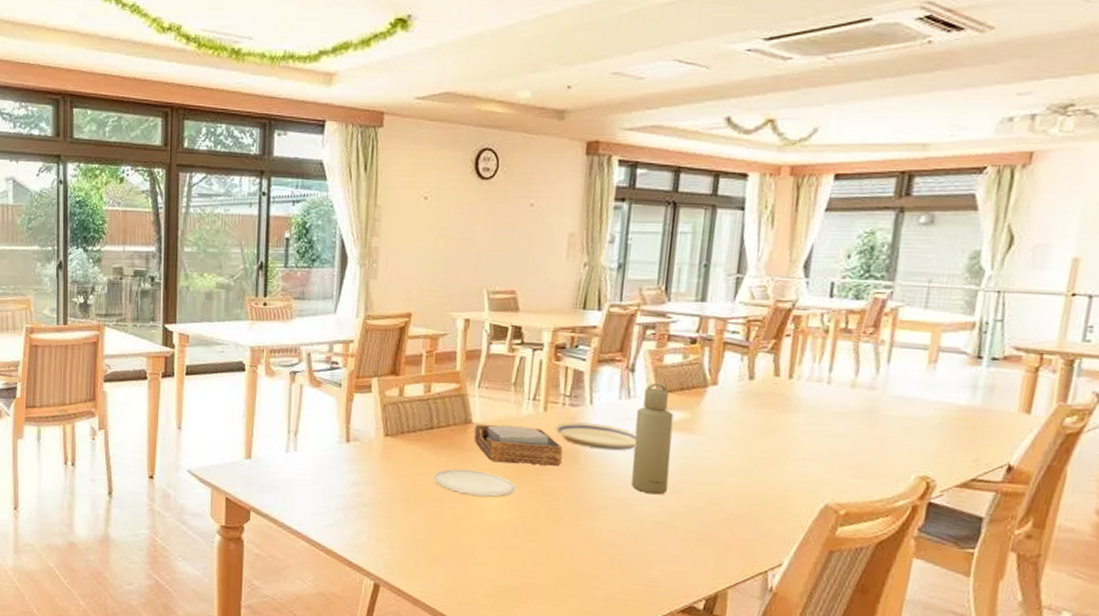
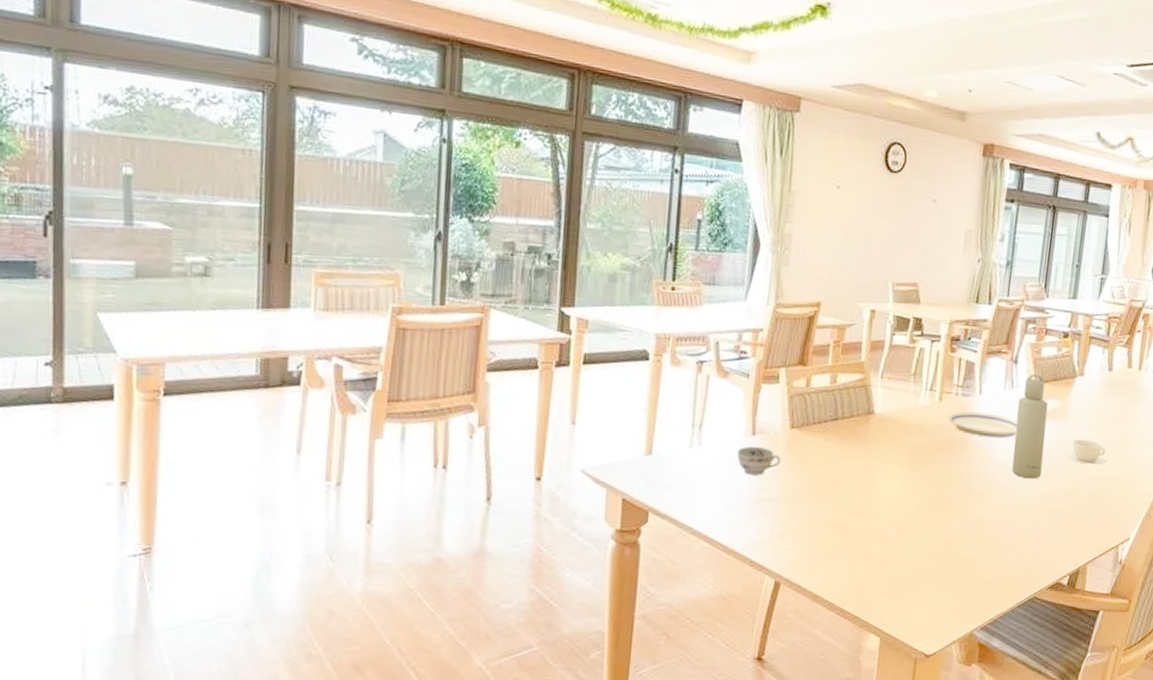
teacup: none [332,452,377,481] -> present [737,446,781,476]
plate: present [433,469,516,498] -> none [835,460,912,488]
napkin holder: present [474,424,563,466] -> none [875,415,955,455]
teacup: none [697,453,749,483] -> present [1066,439,1106,466]

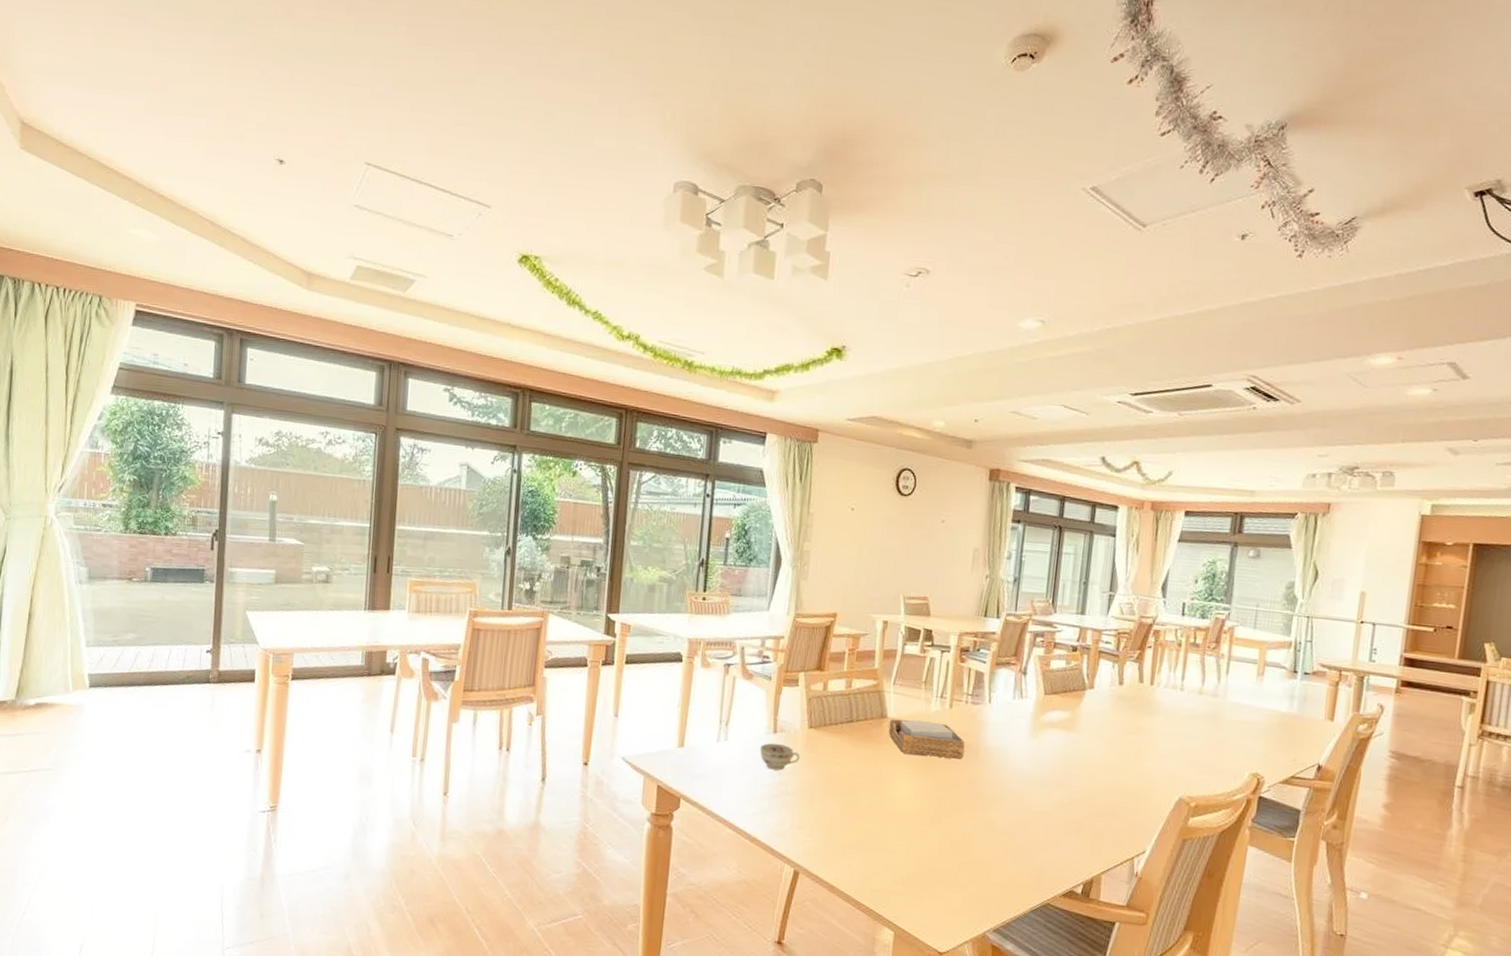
napkin holder: none [875,415,955,455] -> present [888,719,965,759]
plate: present [947,411,1018,439] -> none [958,718,1028,746]
bottle: present [1012,373,1049,479] -> none [1022,685,1058,787]
teacup: present [1066,439,1106,466] -> none [1077,750,1119,778]

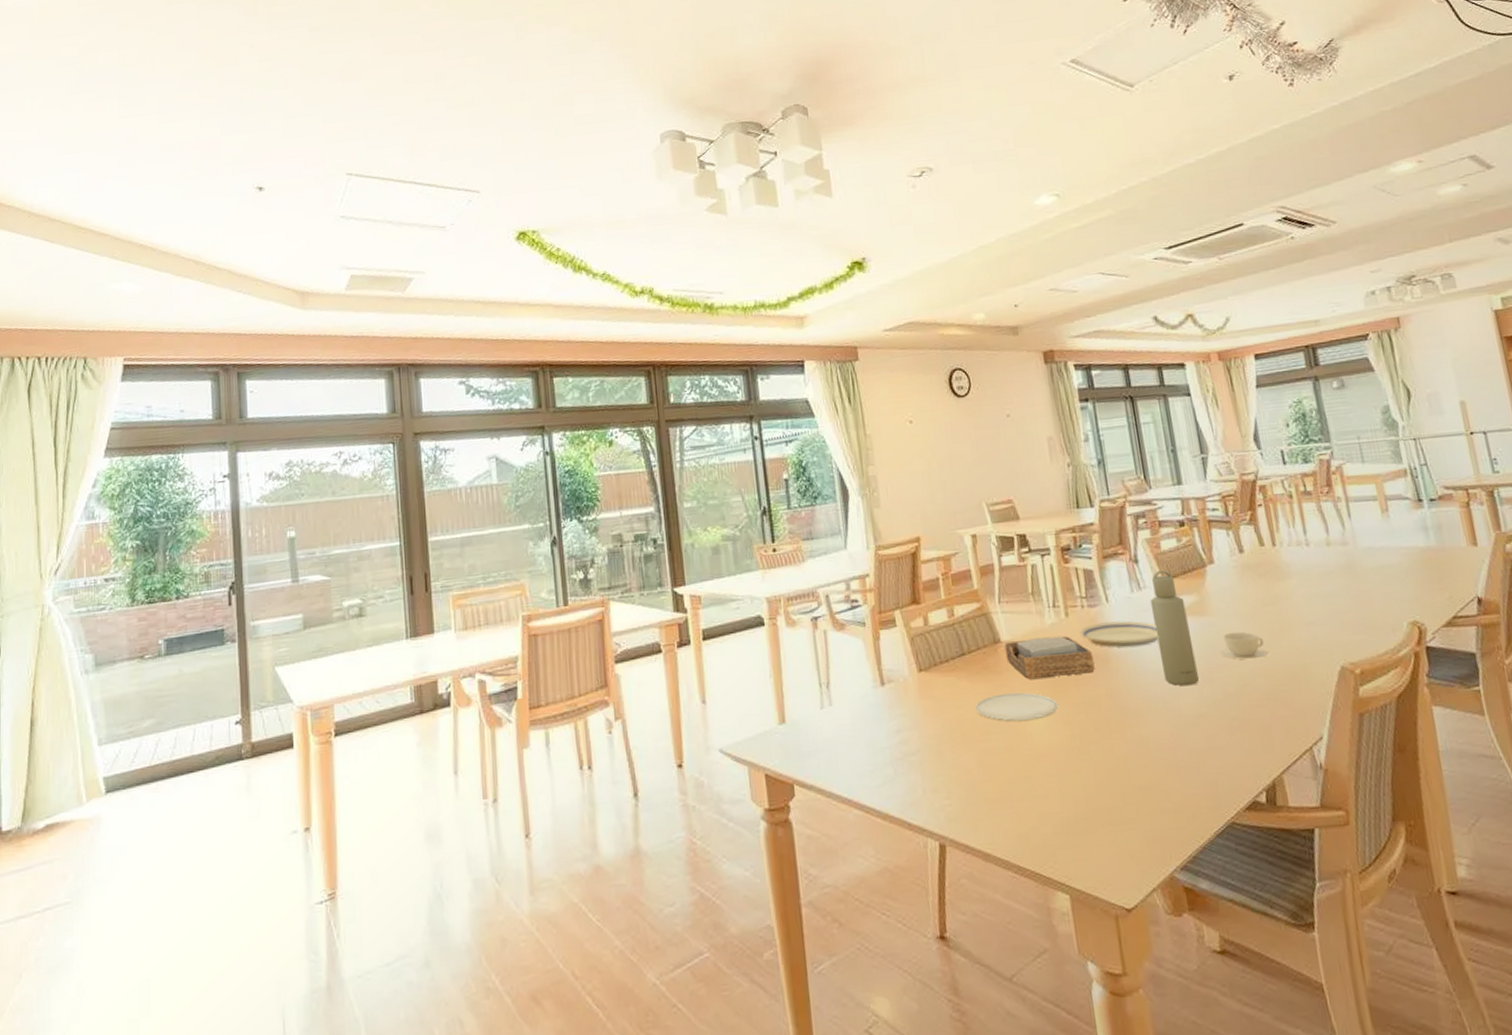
teacup: present [760,743,800,771] -> none [870,696,917,729]
plate: none [851,760,924,789] -> present [975,692,1058,723]
plate: none [958,718,1028,746] -> present [1079,621,1159,648]
bottle: none [1022,685,1058,787] -> present [1149,569,1199,686]
teacup: none [1077,750,1119,778] -> present [1220,631,1268,660]

